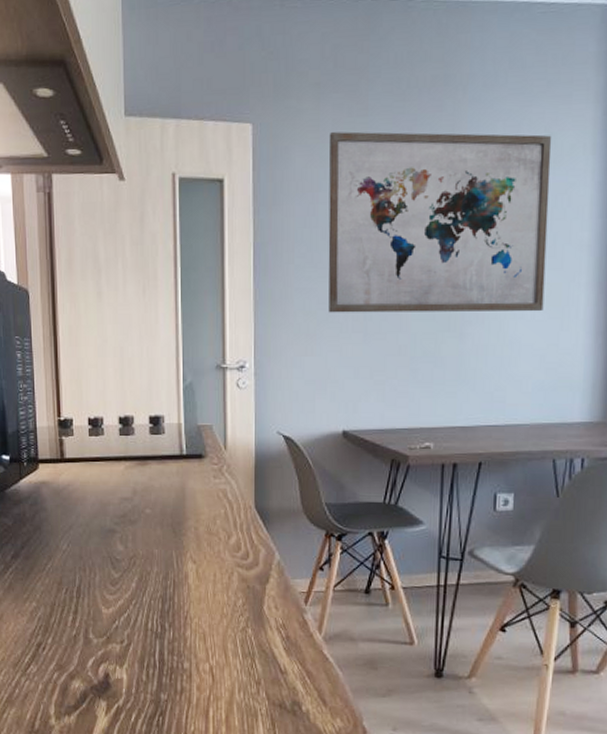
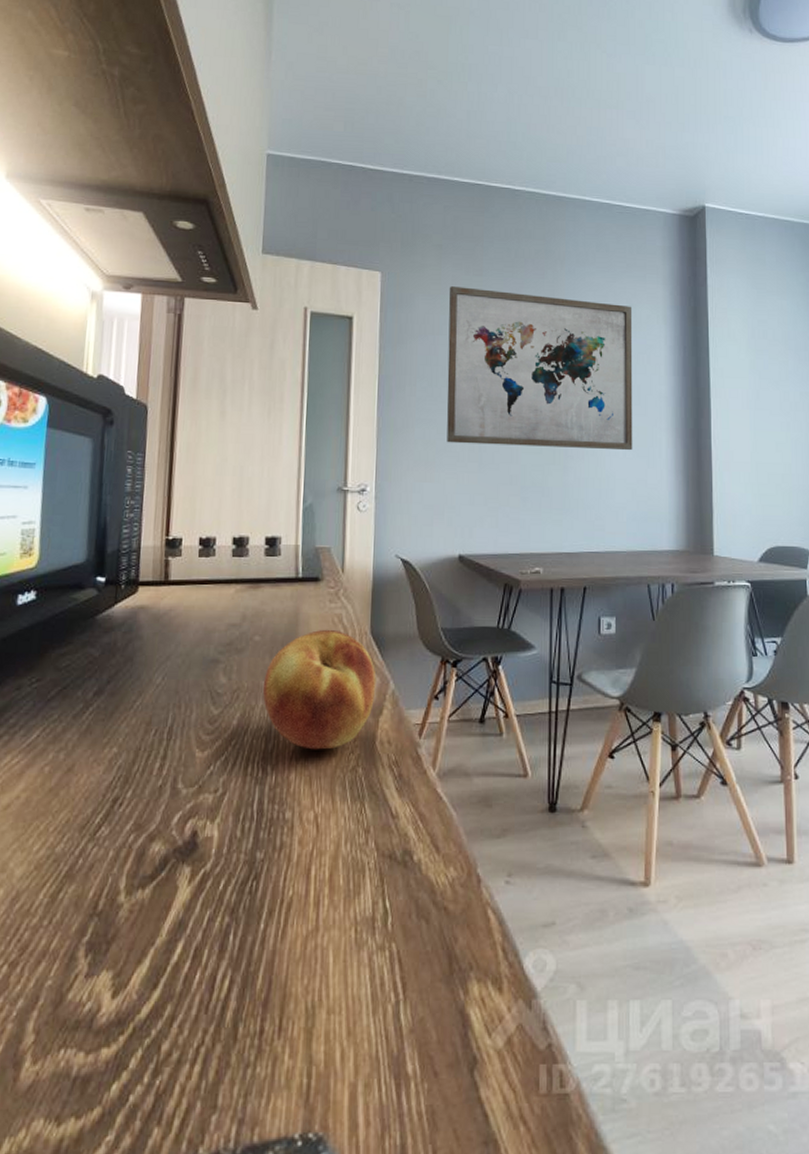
fruit: none [156,503,262,612] -> present [262,629,377,750]

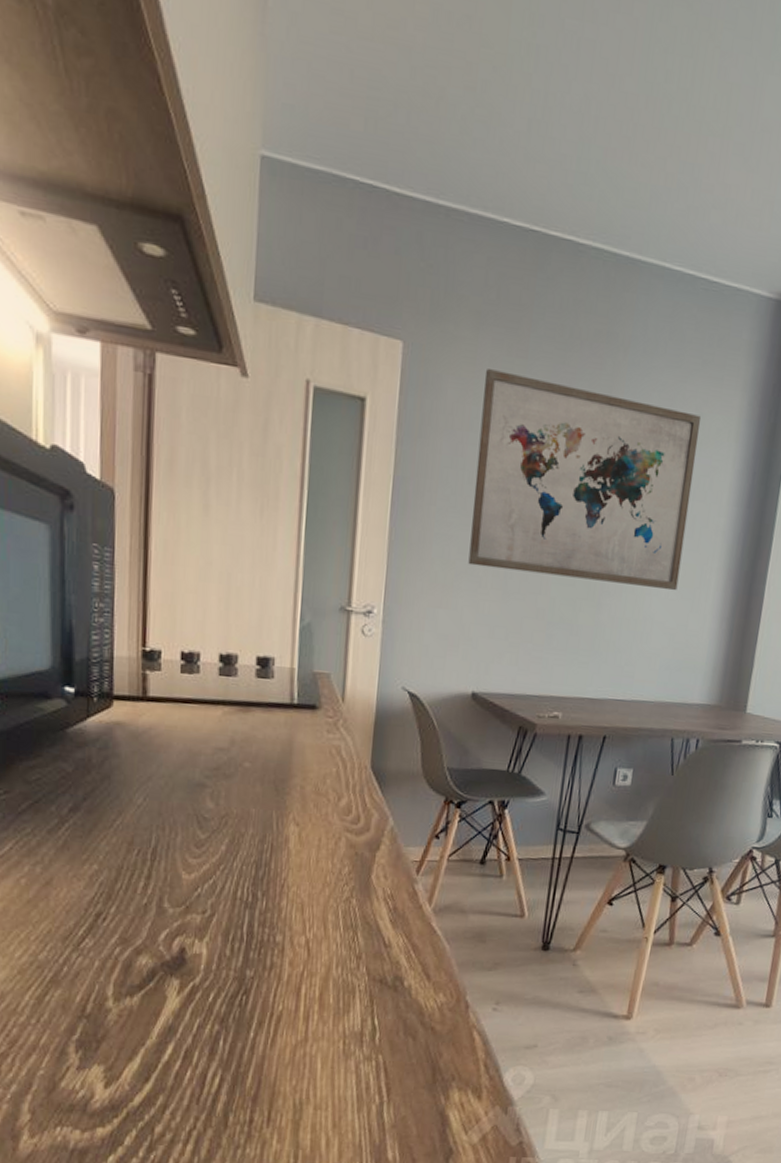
fruit: present [262,629,377,750] -> none [253,760,375,880]

